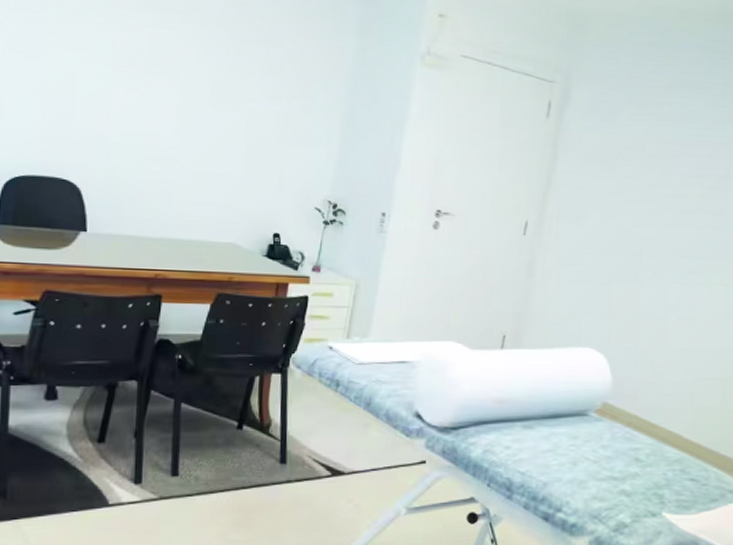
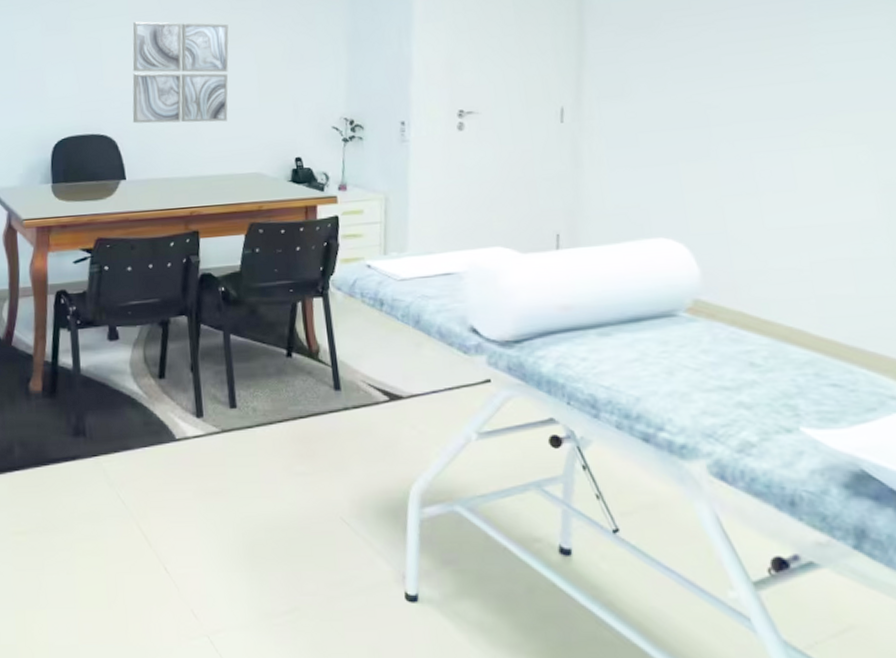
wall art: none [102,61,223,186] -> present [132,21,229,124]

